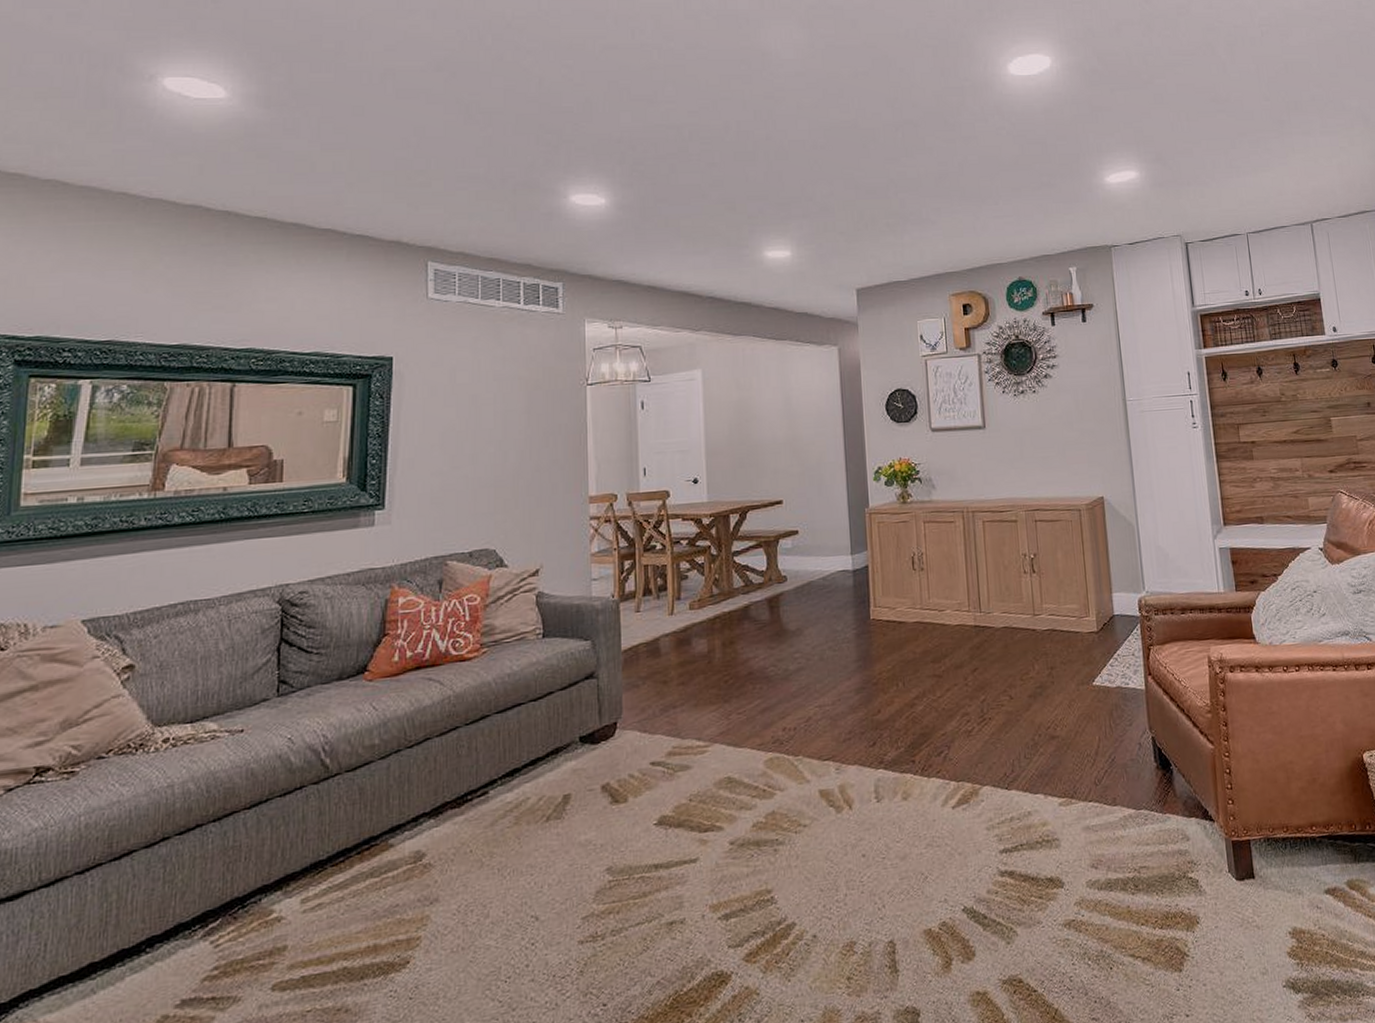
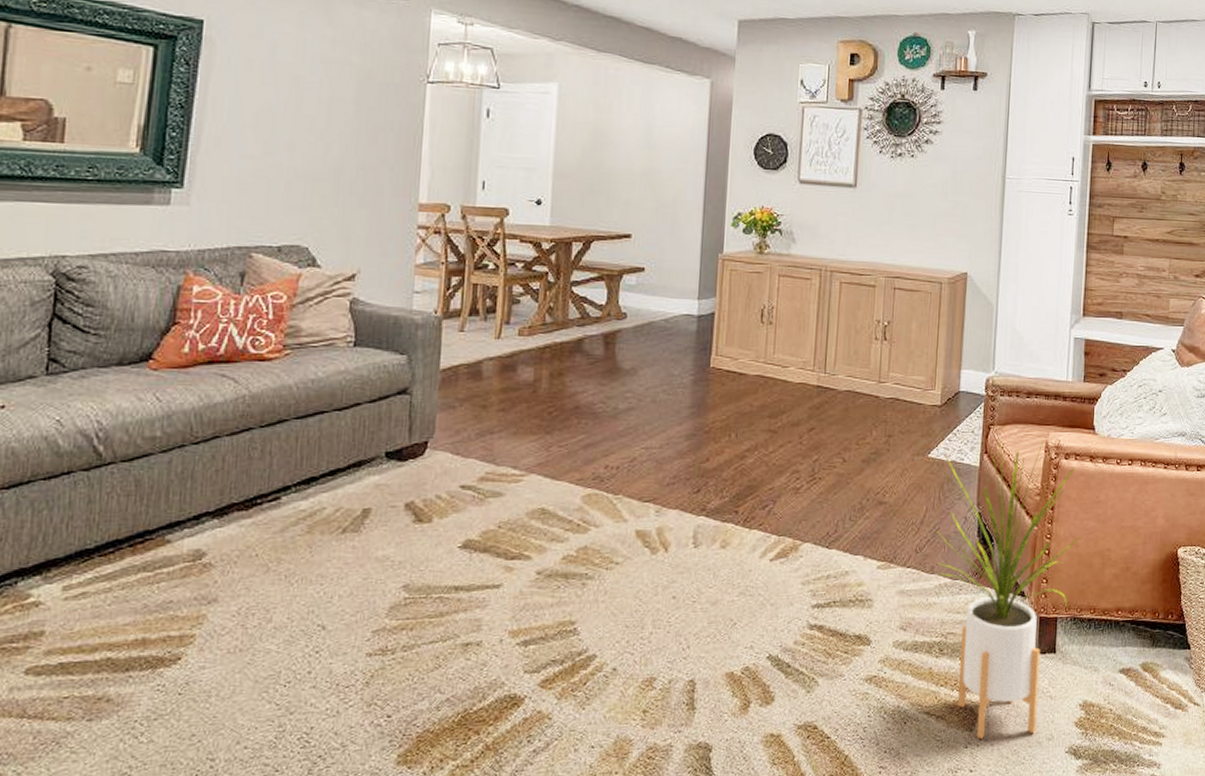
house plant: none [1110,654,1260,979] -> present [936,434,1080,739]

